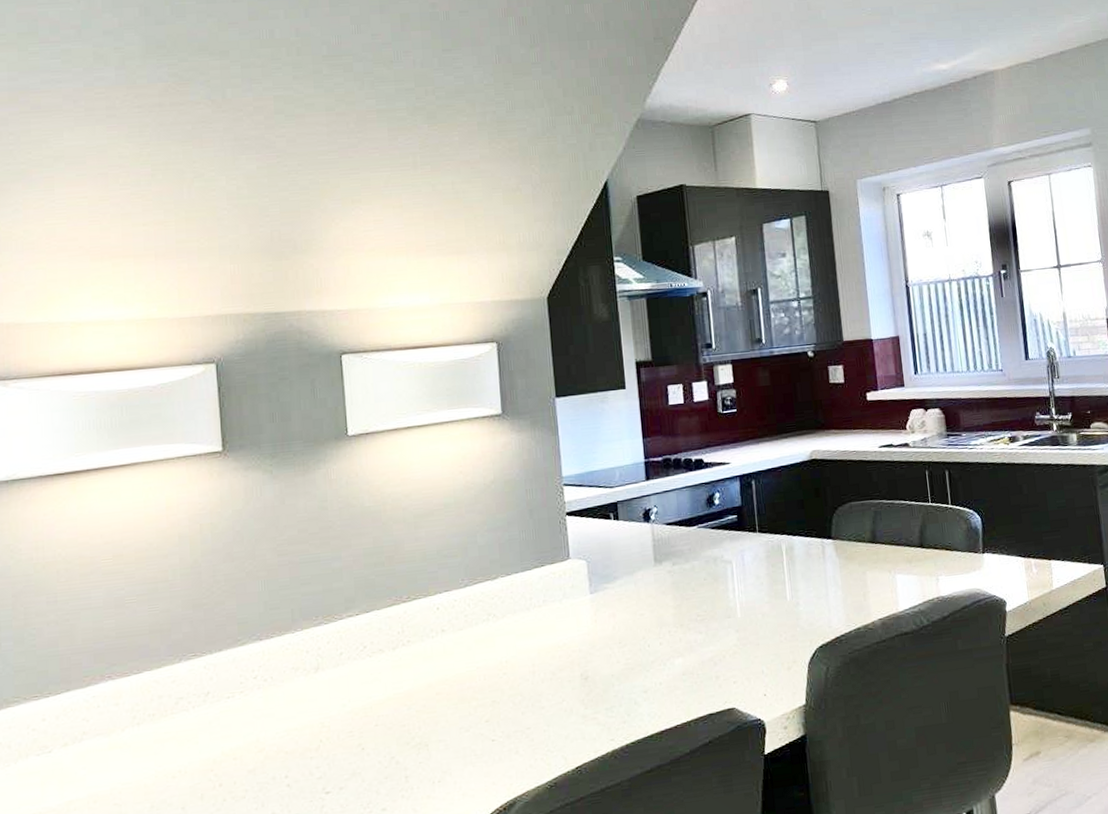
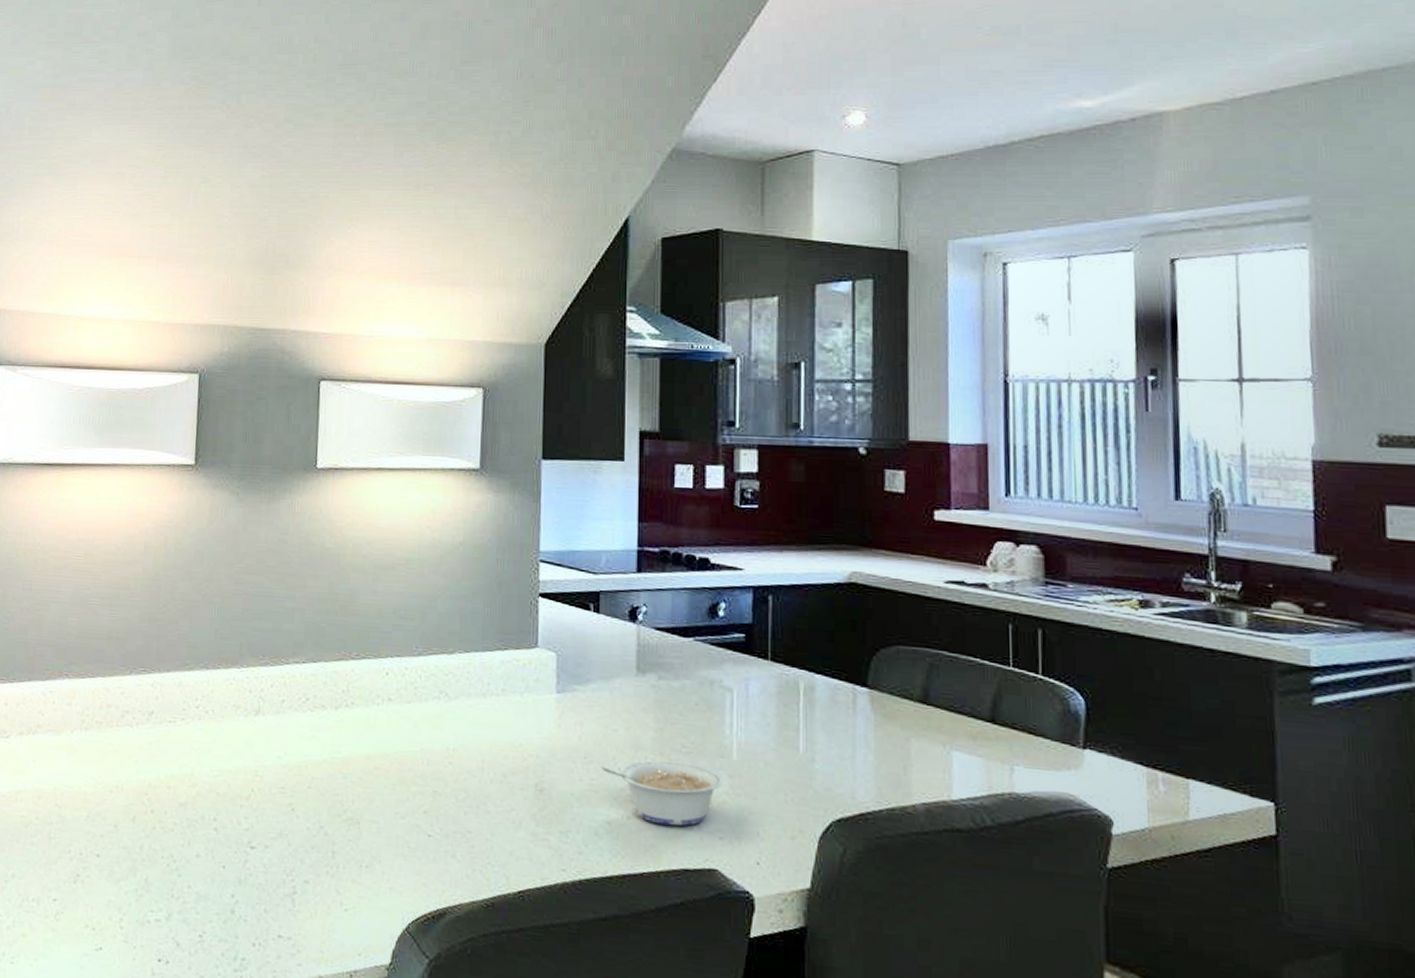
legume: none [633,629,732,683] -> present [600,761,722,826]

